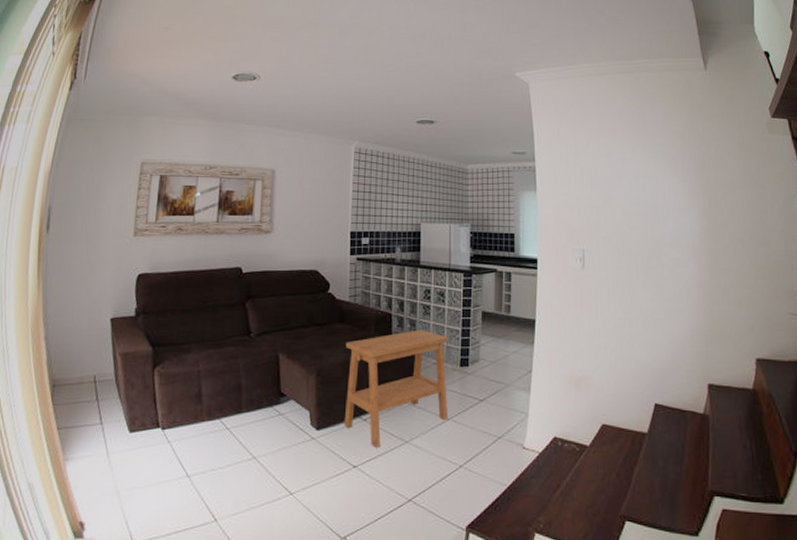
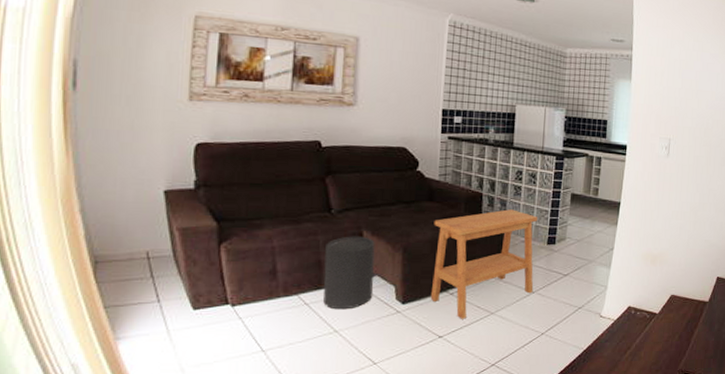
trash can: none [243,359,291,435] -> present [323,236,375,310]

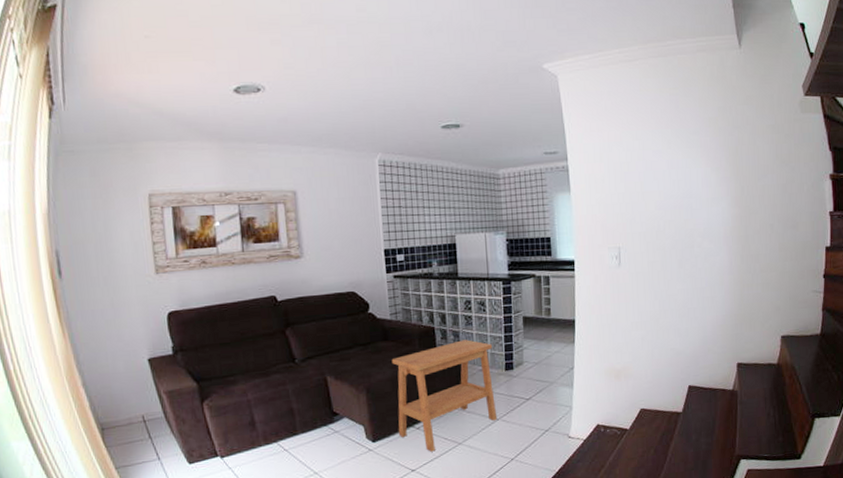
trash can: present [323,236,375,310] -> none [295,381,344,453]

